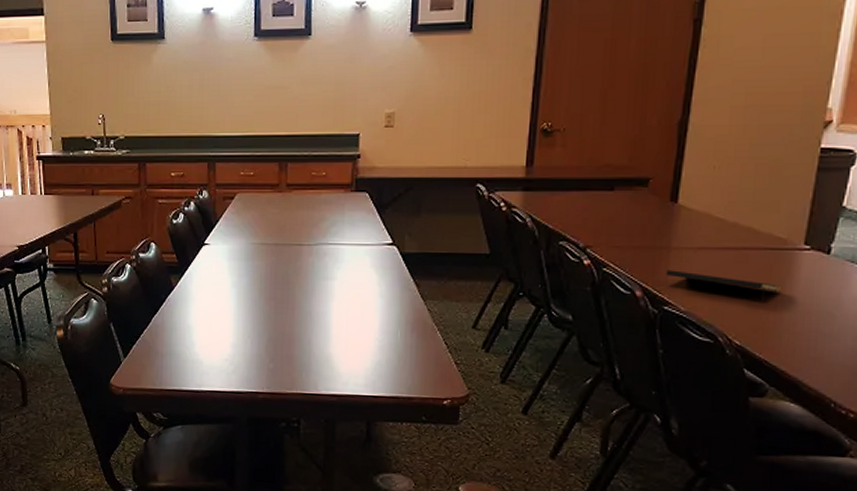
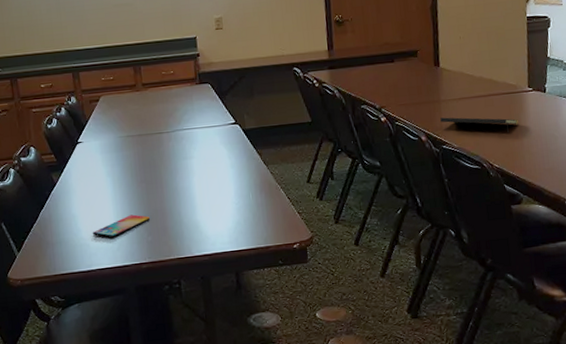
smartphone: none [207,335,274,357] -> present [92,214,150,238]

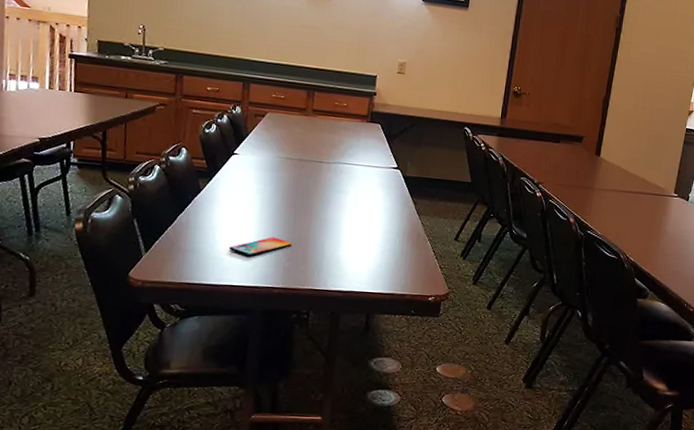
notepad: present [440,117,518,132] -> none [590,204,659,230]

